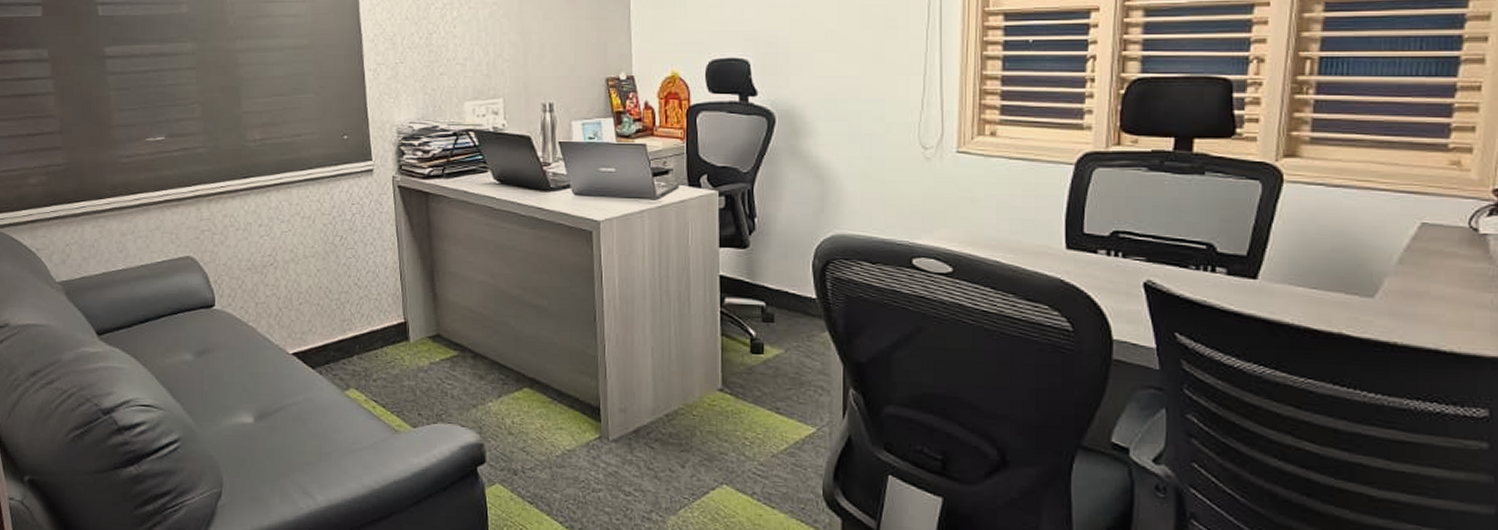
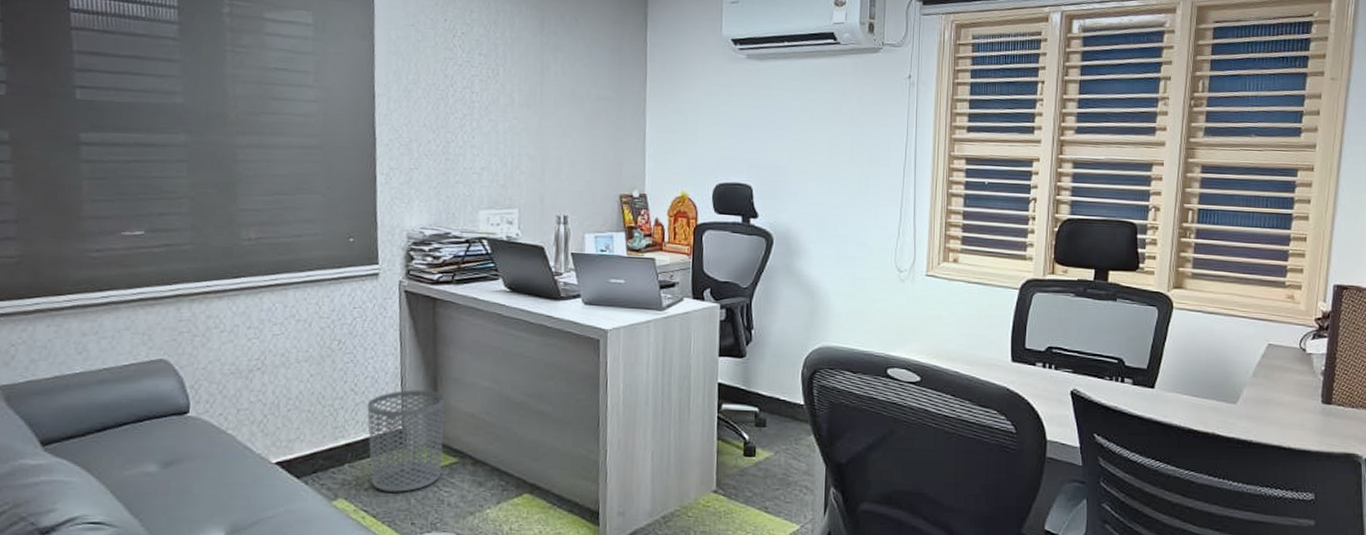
waste bin: none [371,284,443,384] -> present [367,389,445,492]

